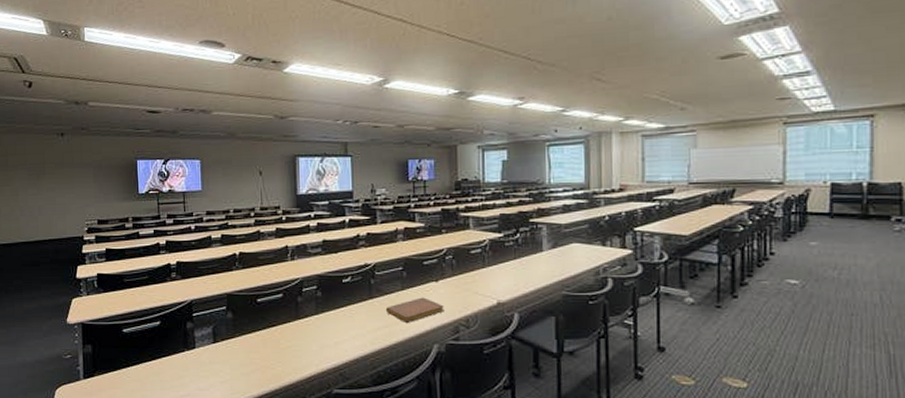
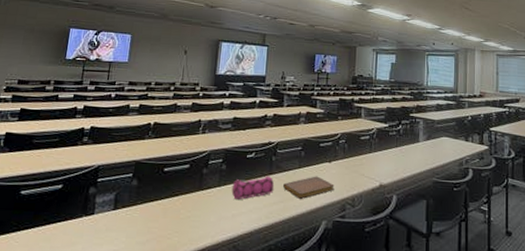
pencil case: none [330,300,377,328] -> present [231,176,275,201]

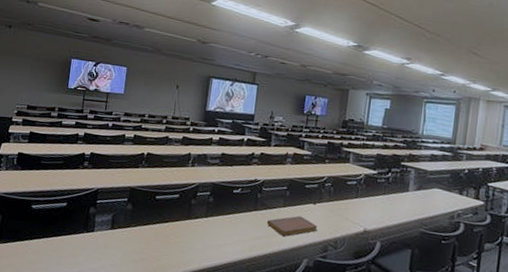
pencil case: present [231,176,275,201] -> none [217,211,259,232]

